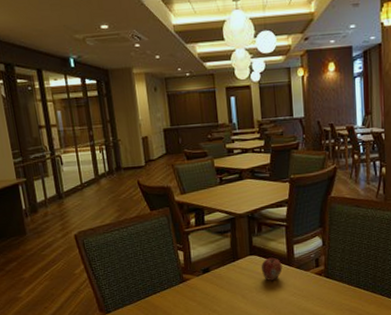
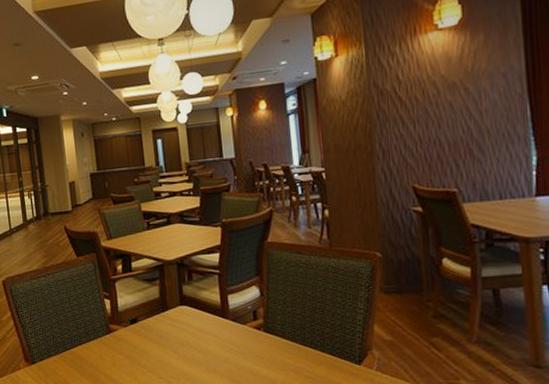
fruit: present [261,257,283,281] -> none [192,308,216,335]

